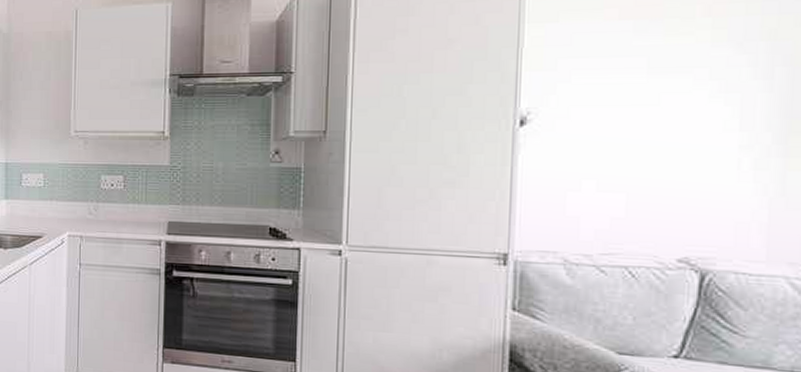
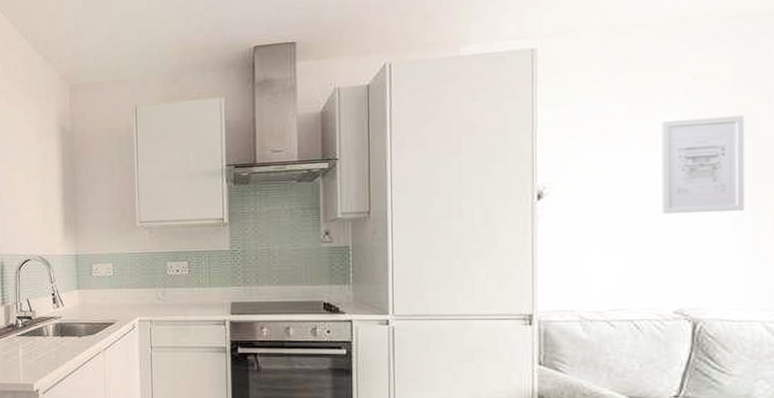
wall art: none [666,39,776,150] -> present [660,115,745,215]

